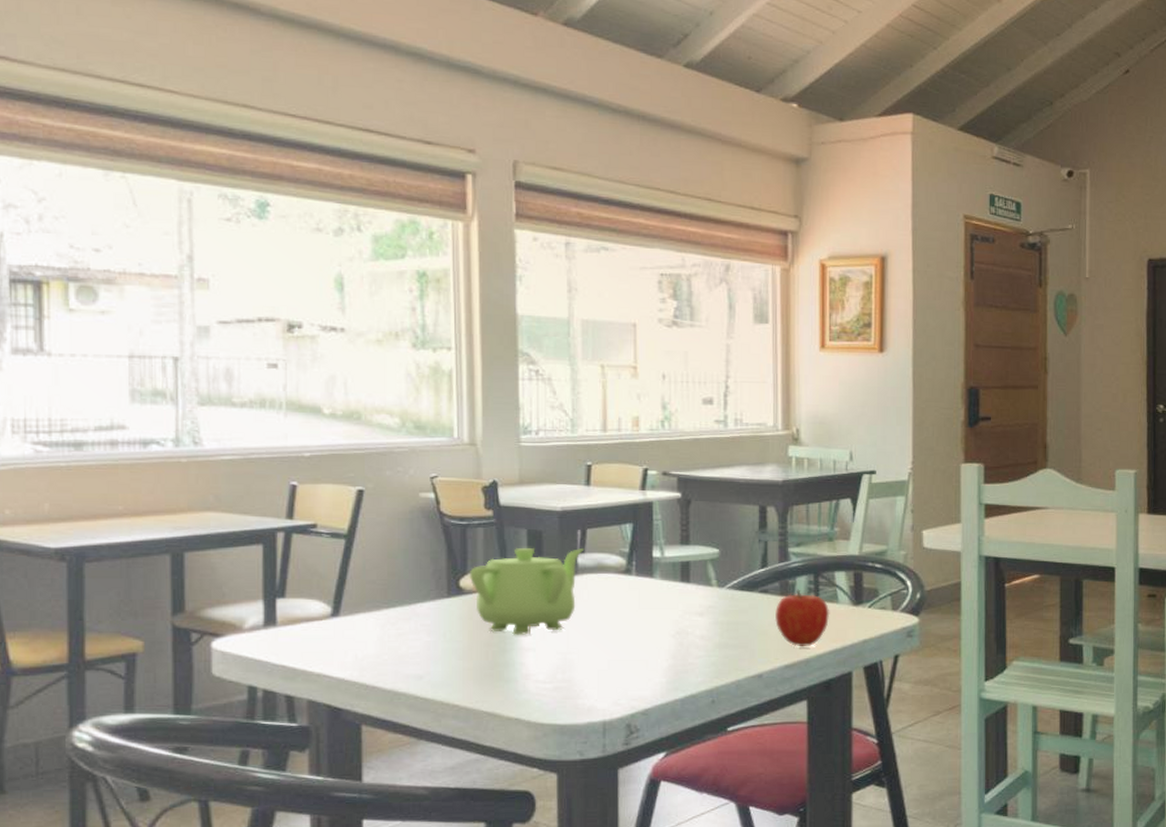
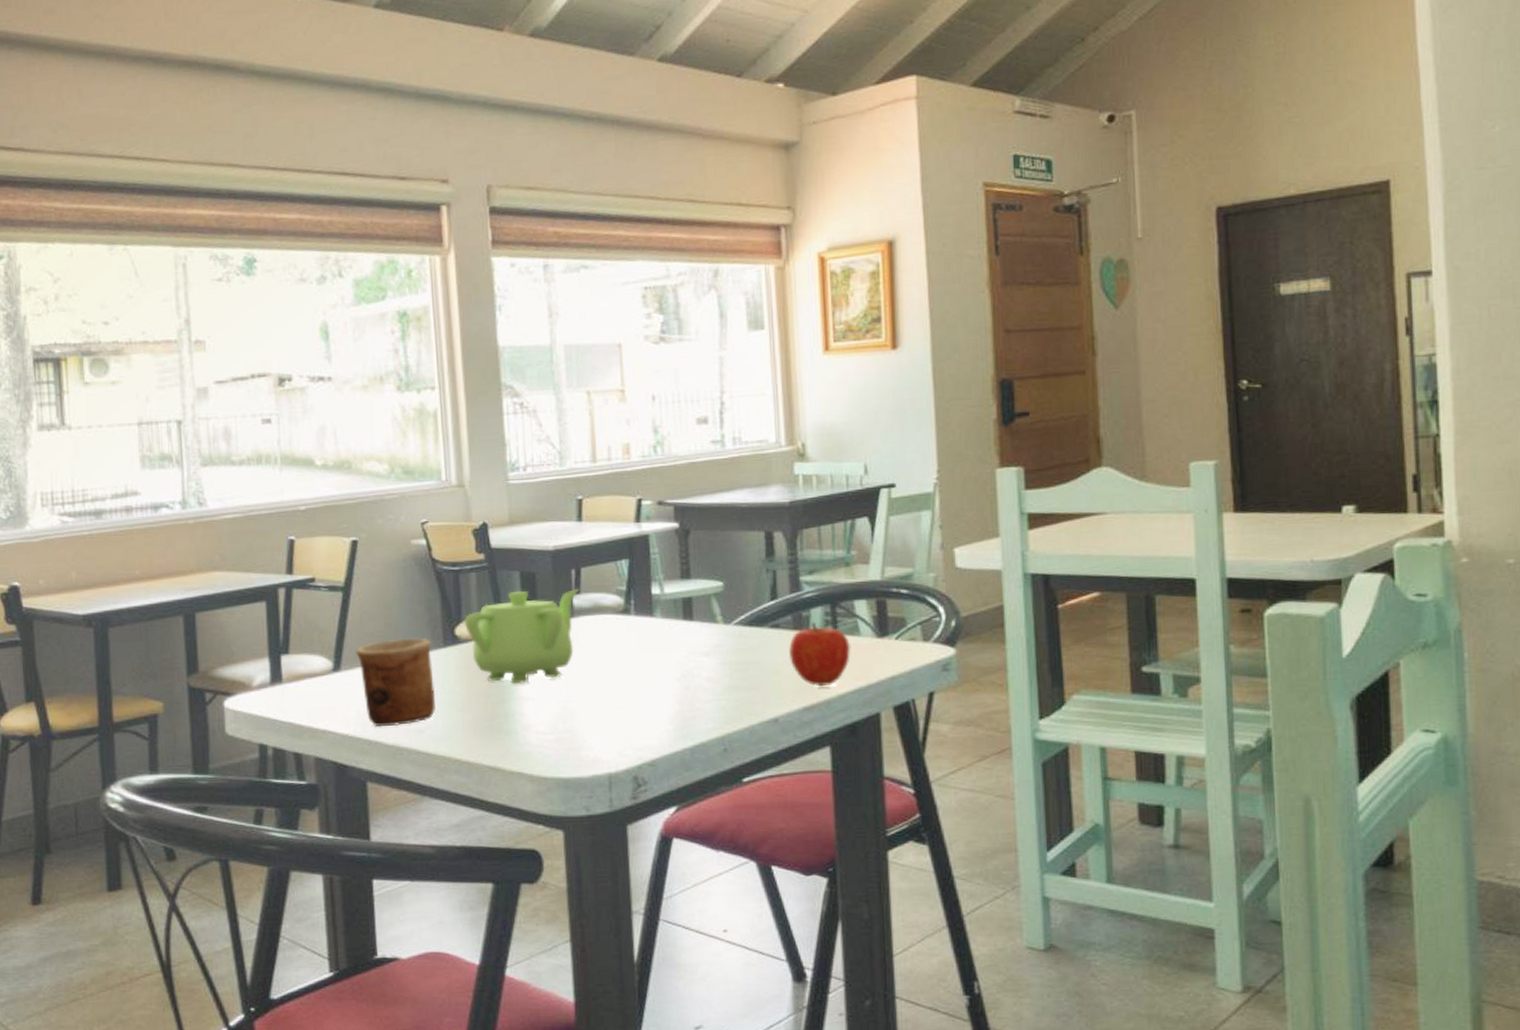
cup: none [356,587,437,673] -> present [356,637,437,728]

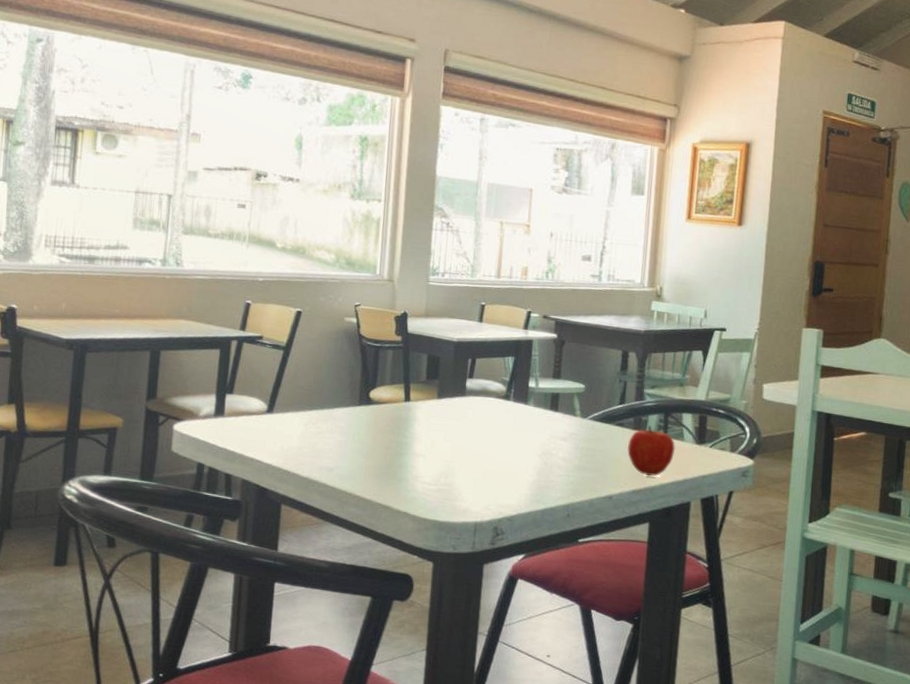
cup: present [356,637,437,728] -> none [287,393,350,463]
teapot: present [465,589,580,684] -> none [378,369,473,443]

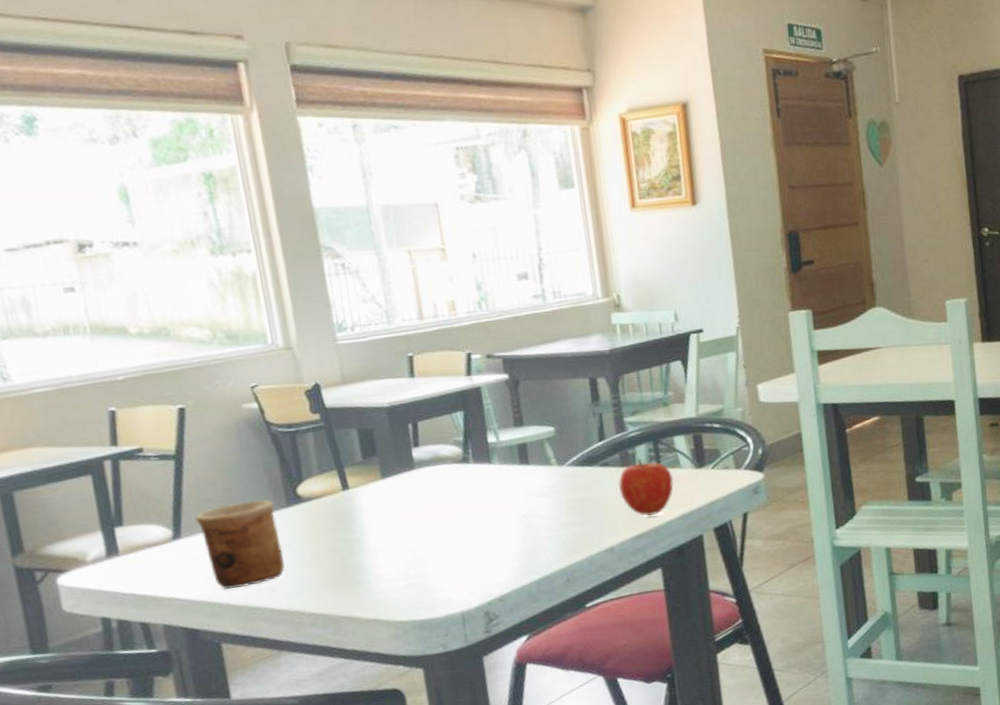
cup: none [287,393,350,463] -> present [195,499,286,590]

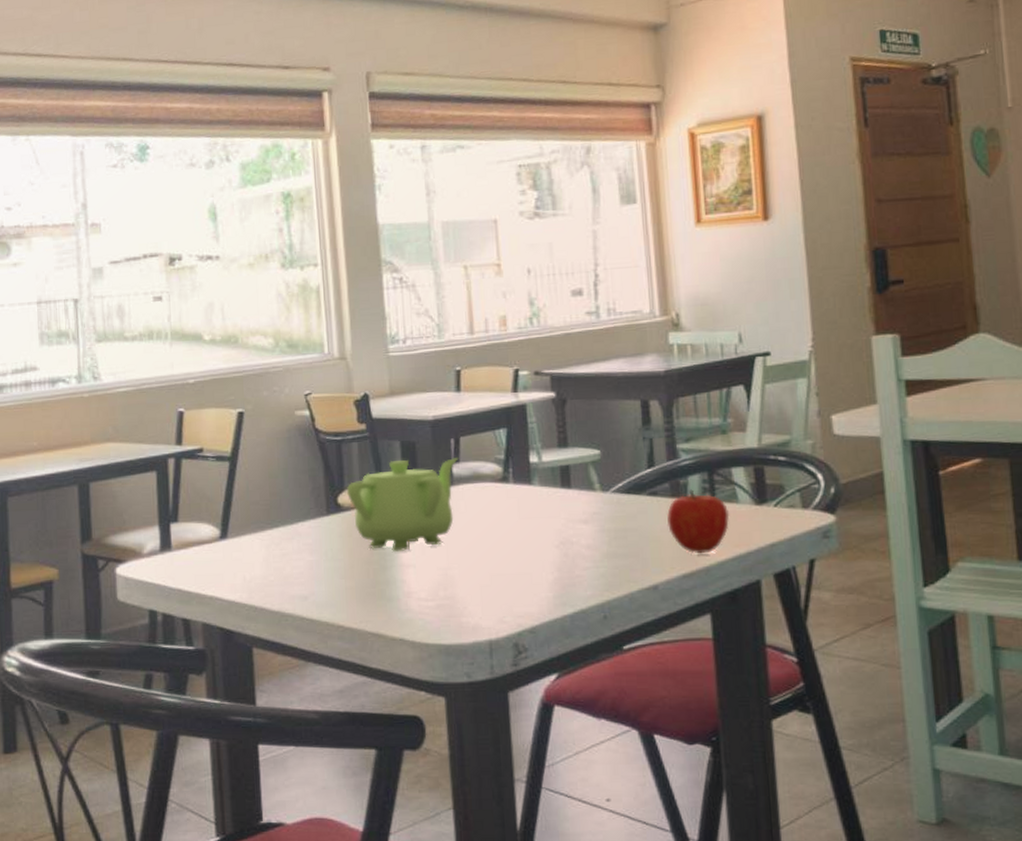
cup: present [195,499,286,590] -> none [242,505,320,594]
teapot: none [306,442,419,537] -> present [347,458,459,551]

